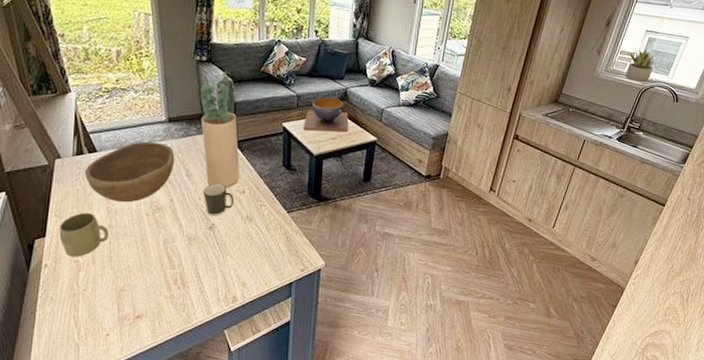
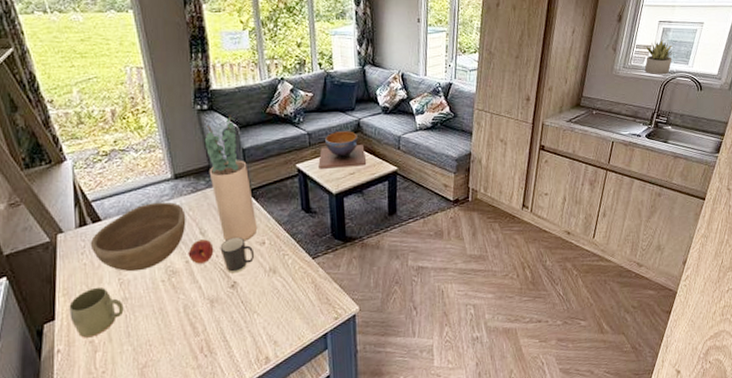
fruit: none [173,181,198,204] -> present [188,239,214,264]

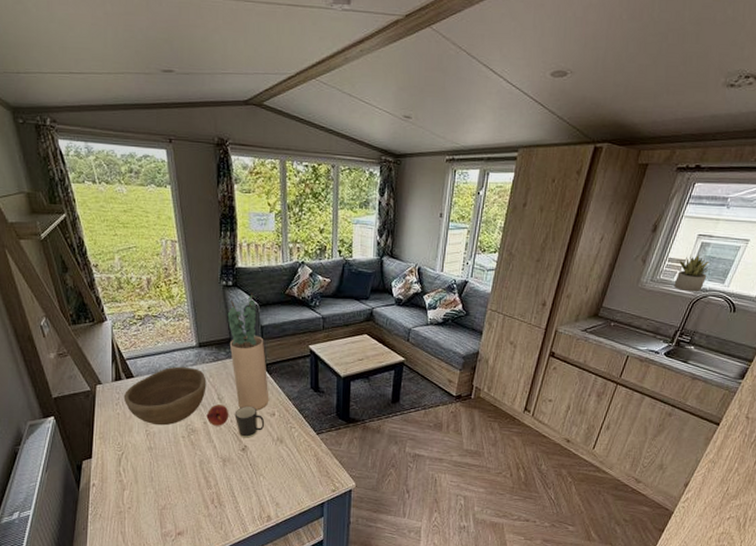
mug: present [69,287,124,338] -> none [104,435,149,477]
decorative bowl: present [318,131,366,169] -> none [330,318,375,354]

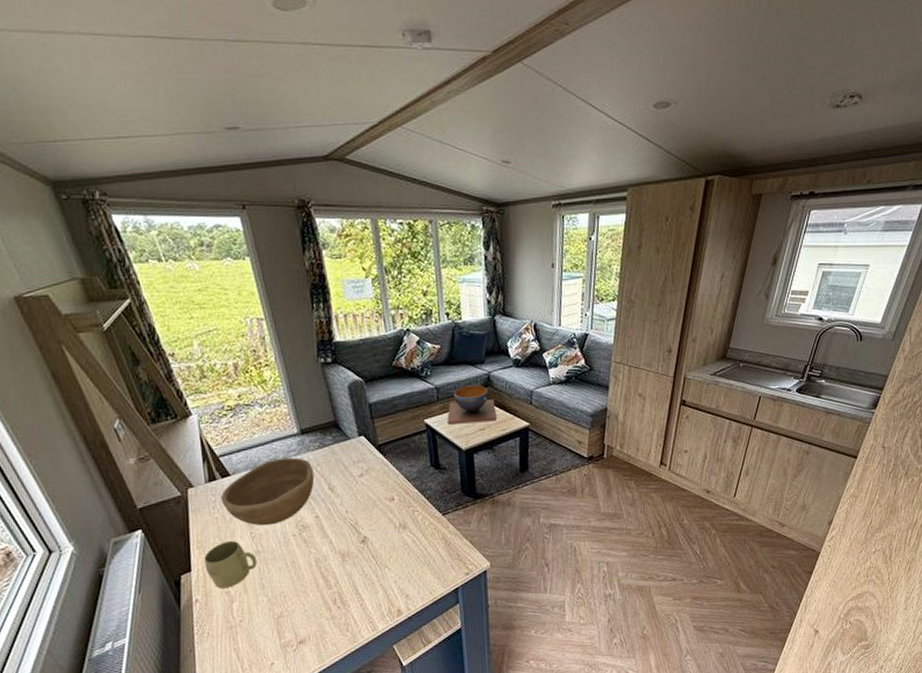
mug: none [104,435,149,477] -> present [204,540,257,589]
fruit: present [206,404,229,426] -> none [317,495,344,519]
vase: present [227,293,269,411] -> none [329,368,387,497]
mug: present [234,405,265,438] -> none [349,492,384,529]
decorative bowl: none [330,318,375,354] -> present [447,385,496,425]
succulent plant: present [674,254,710,292] -> none [799,284,834,324]

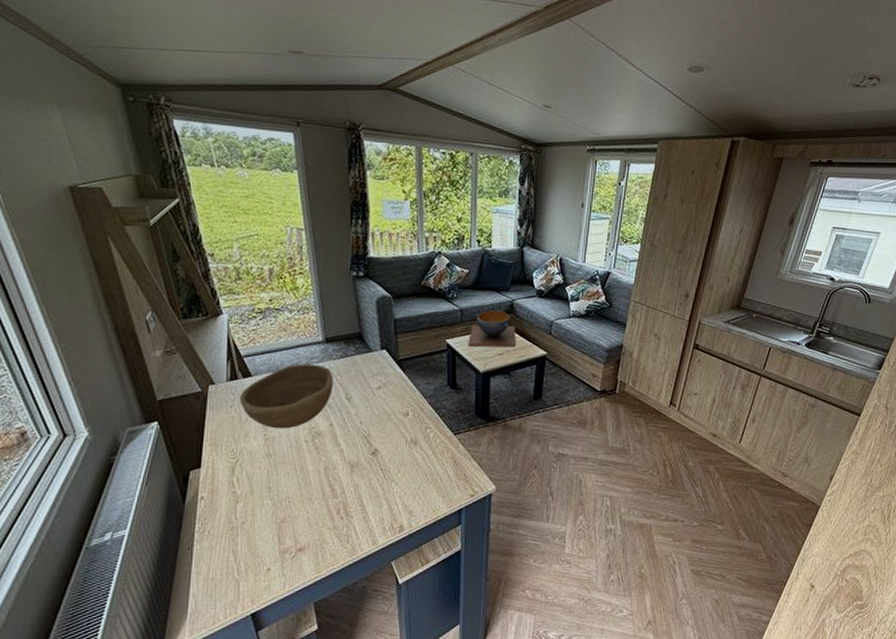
mug: present [204,540,257,589] -> none [215,440,267,488]

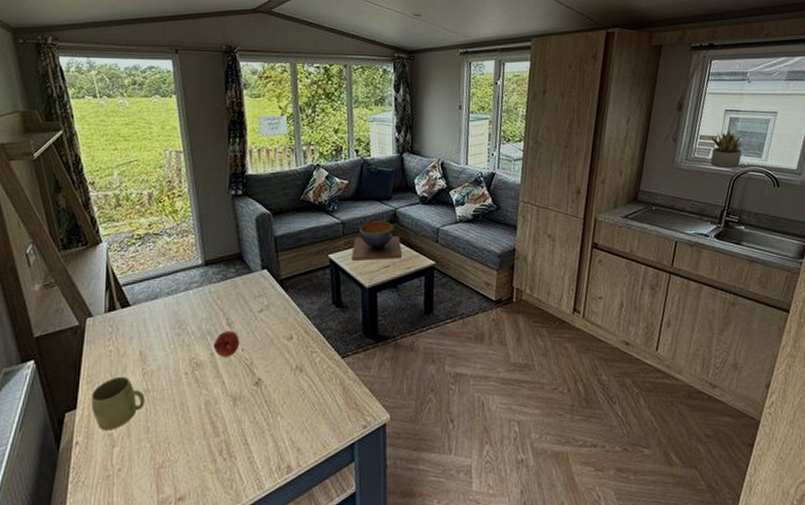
mug: none [215,440,267,488] -> present [91,376,145,431]
bowl: present [239,364,334,429] -> none [117,289,214,362]
fruit: none [332,405,358,428] -> present [213,331,240,357]
succulent plant: none [812,246,845,284] -> present [710,129,744,169]

